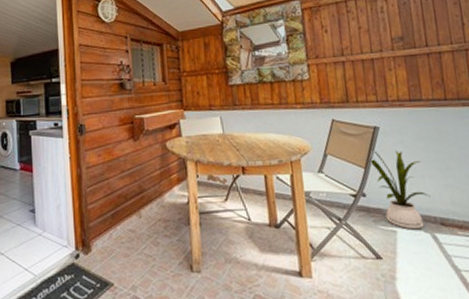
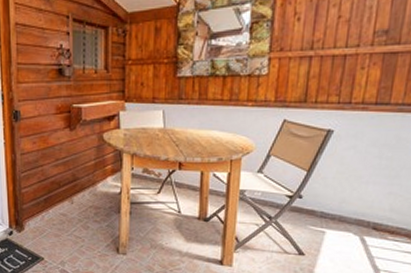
house plant: present [369,149,431,230] -> none [314,152,370,232]

